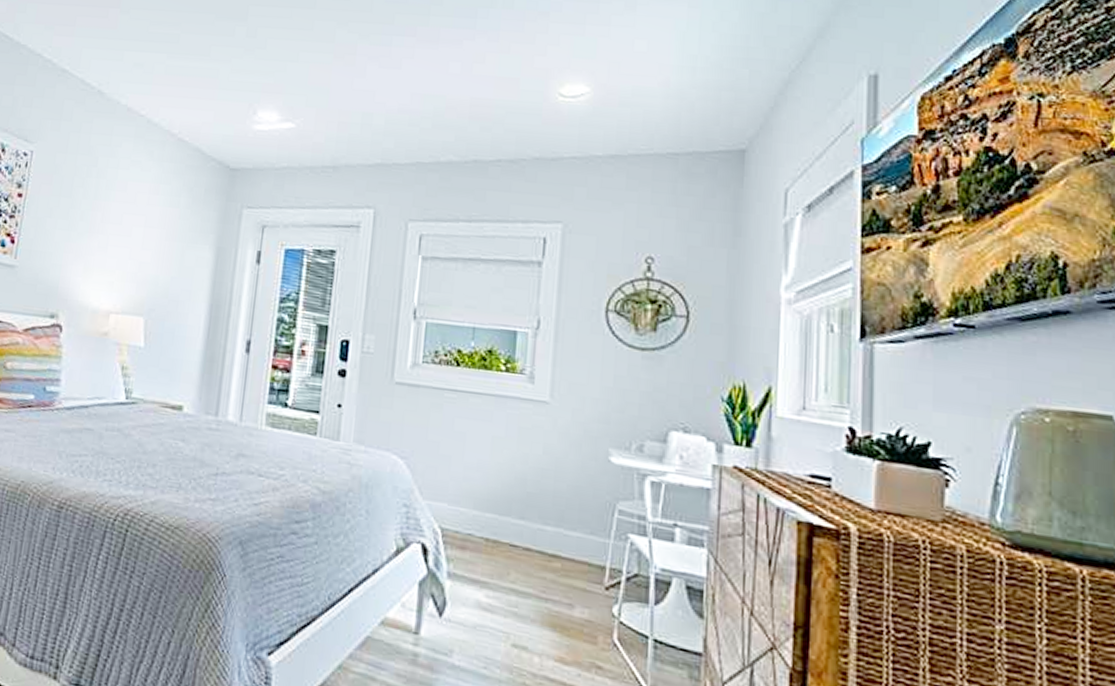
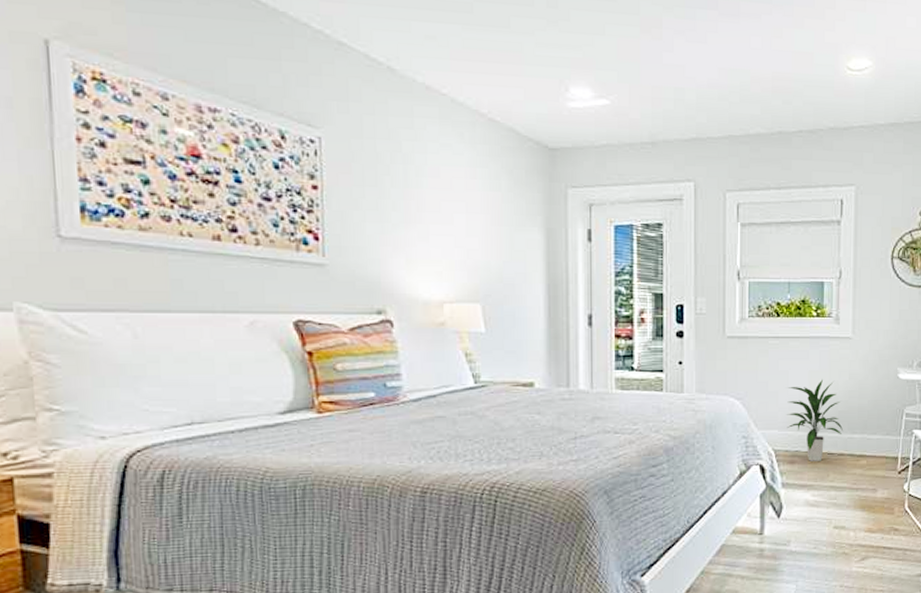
indoor plant: none [459,449,531,553] -> present [787,379,843,461]

